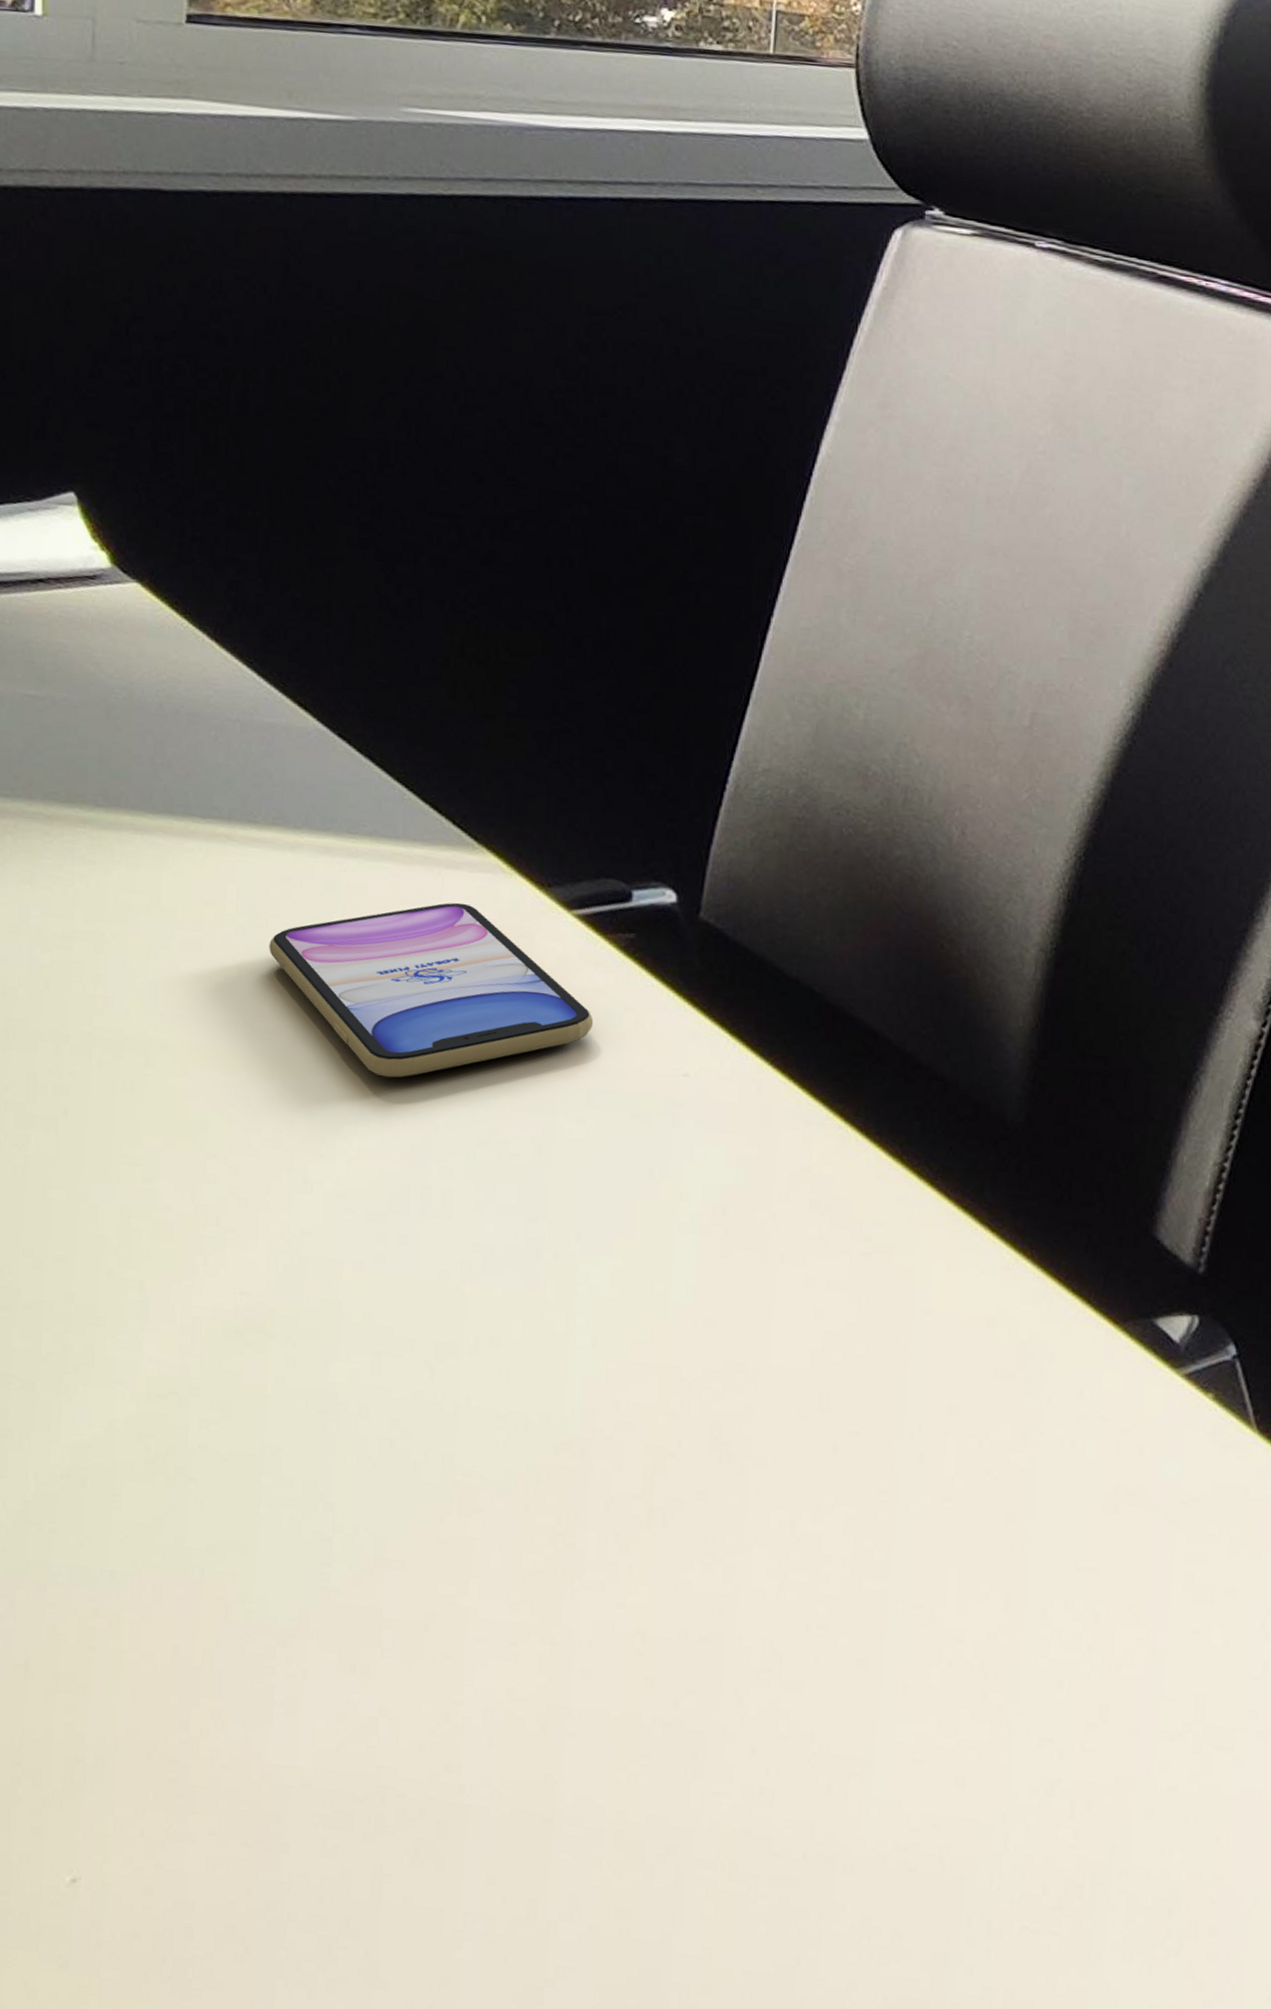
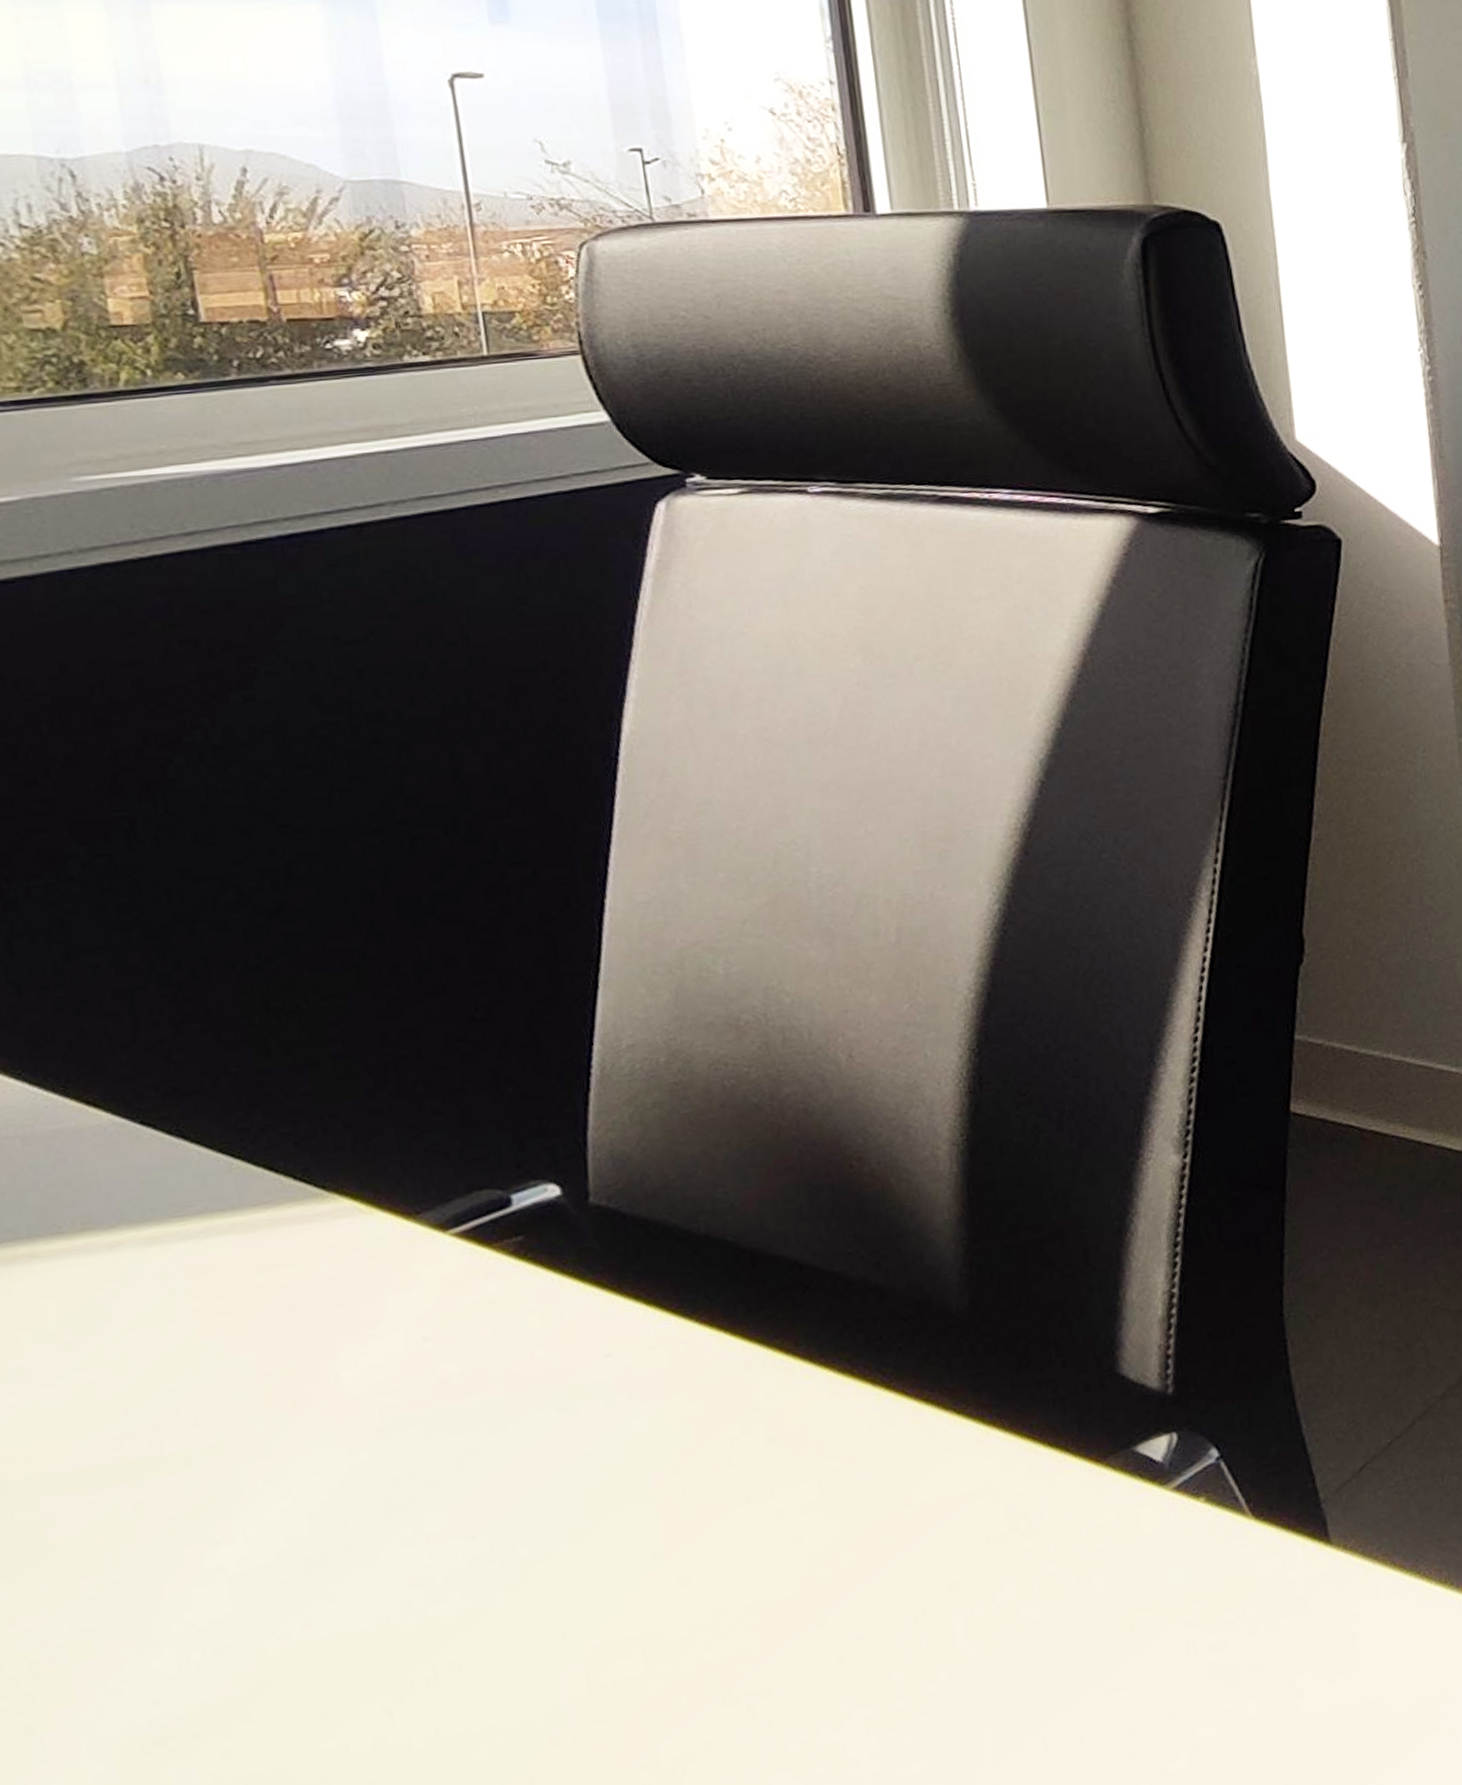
smartphone: present [269,902,594,1078] -> none [105,1253,497,1447]

